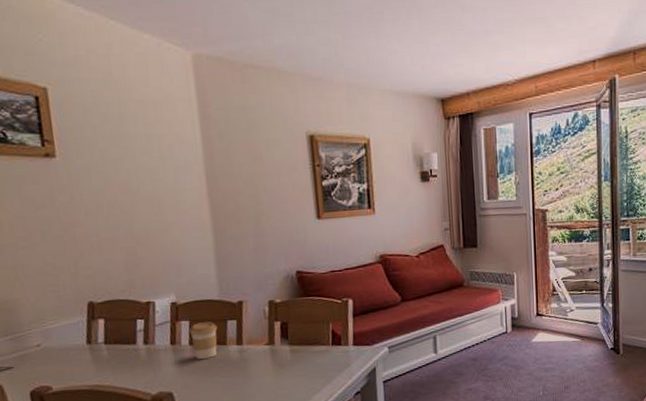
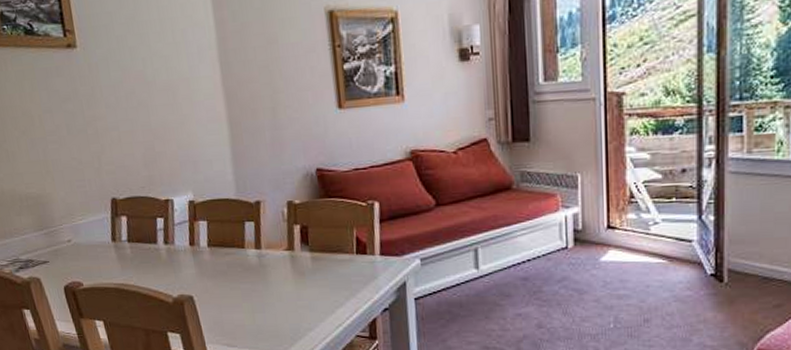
coffee cup: present [190,322,218,360] -> none [208,223,236,263]

